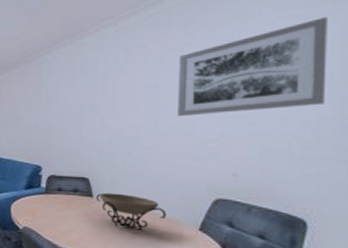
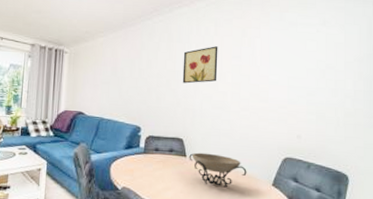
wall art: none [87,76,130,119] -> present [182,46,218,84]
wall art: present [178,16,328,117] -> none [256,11,360,85]

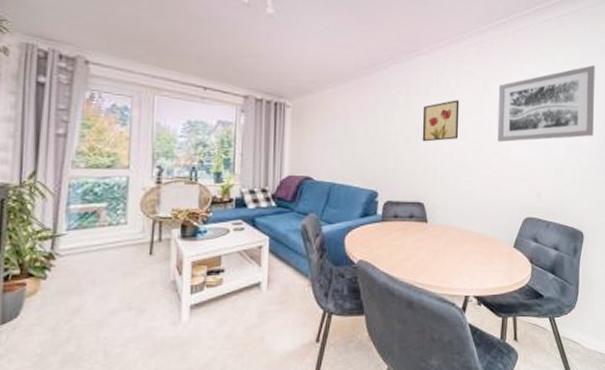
decorative bowl: present [189,152,247,188] -> none [430,217,489,253]
wall art: none [256,11,360,85] -> present [498,64,595,143]

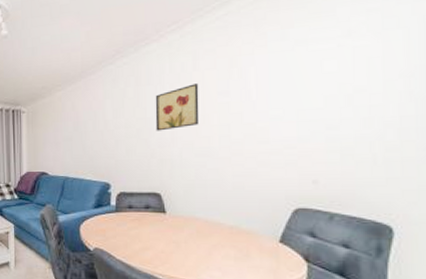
wall art: present [498,64,595,143] -> none [250,9,408,124]

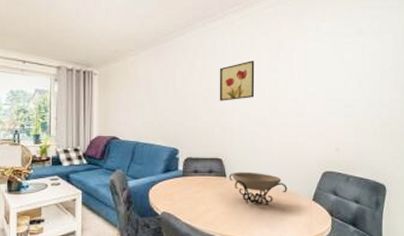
decorative bowl: none [169,208,244,246] -> present [229,172,287,206]

